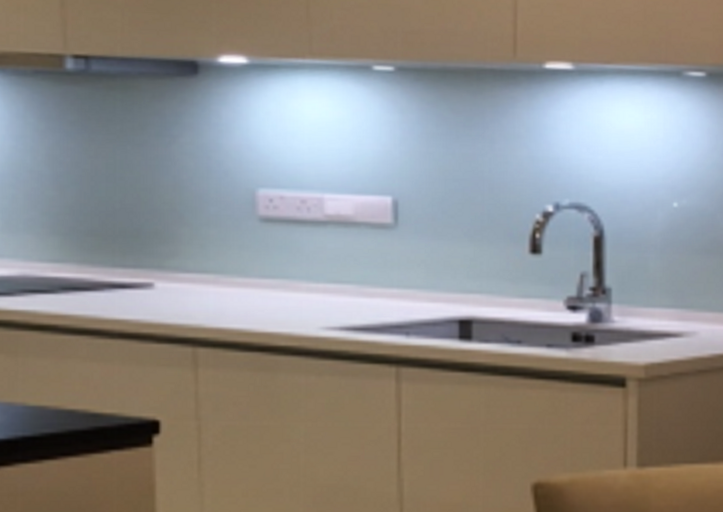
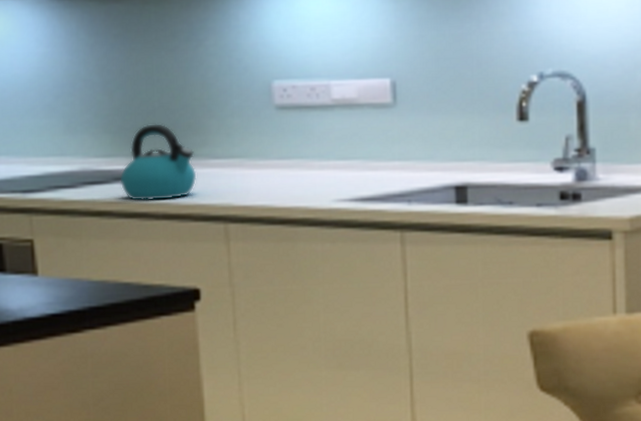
kettle: none [68,227,162,317] -> present [119,124,197,201]

